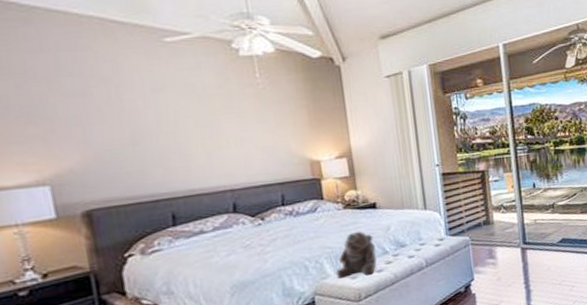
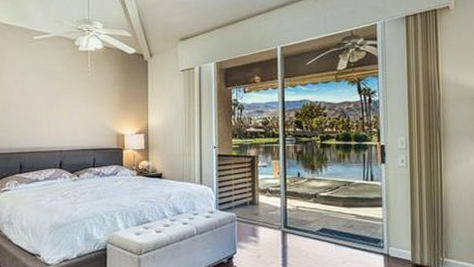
stuffed animal: present [335,231,377,279] -> none [124,195,158,234]

